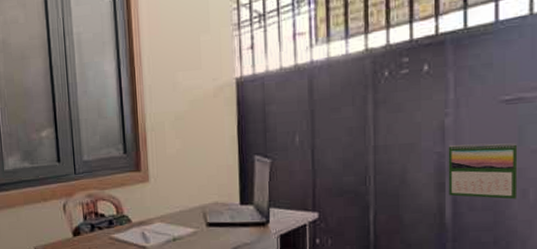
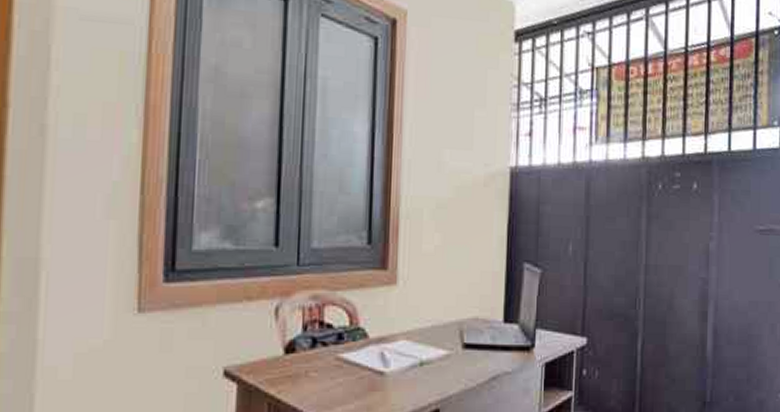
calendar: present [448,143,518,200] -> none [710,272,769,334]

